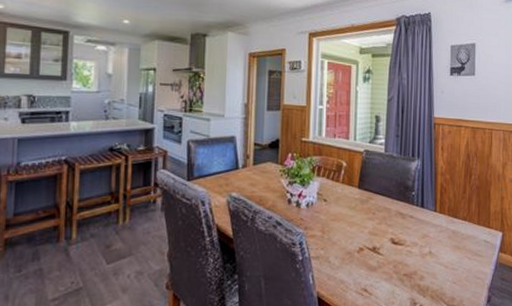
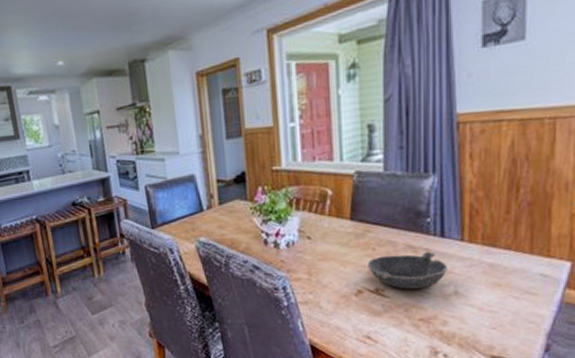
bowl: none [369,218,426,248] -> present [368,251,448,289]

